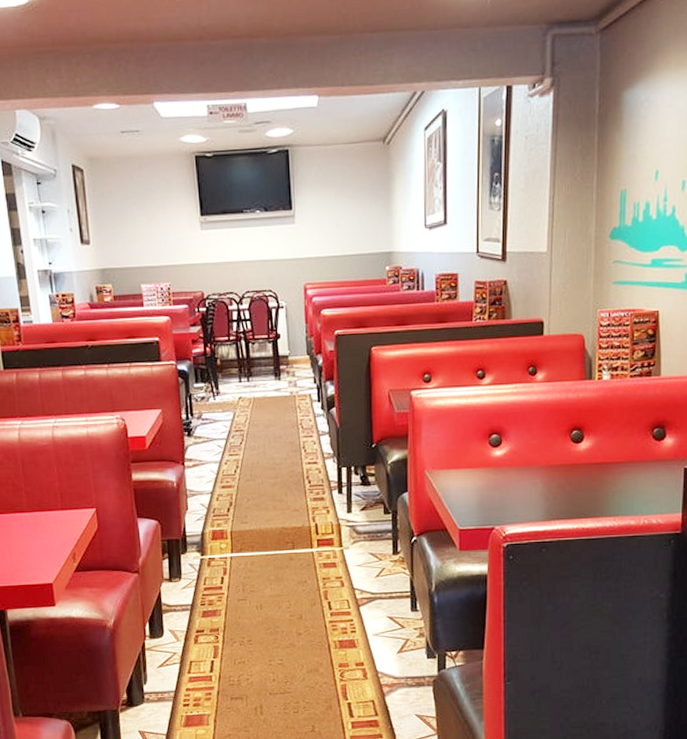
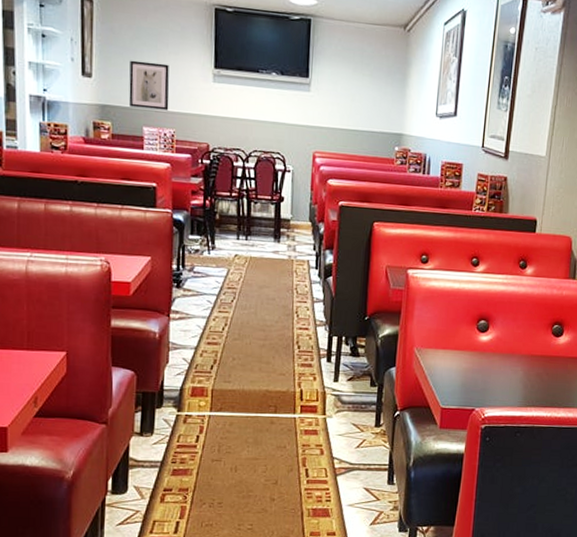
wall art: none [122,219,163,267] -> present [128,60,170,111]

